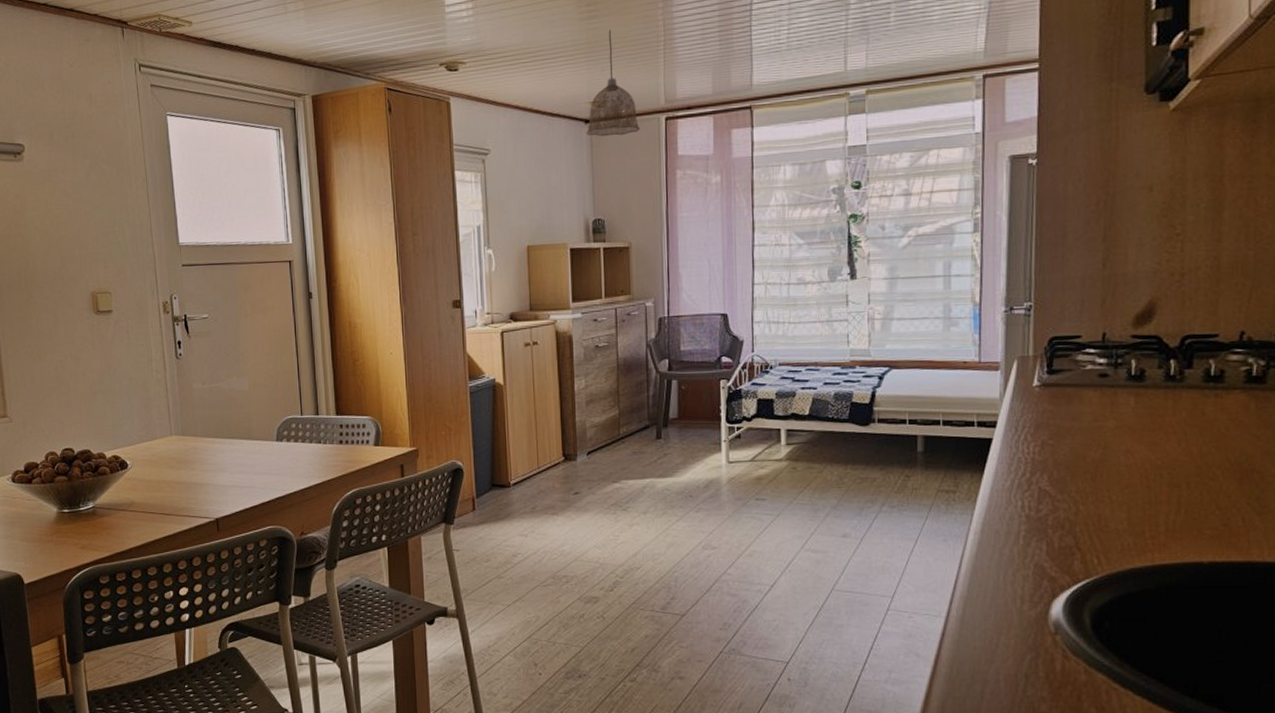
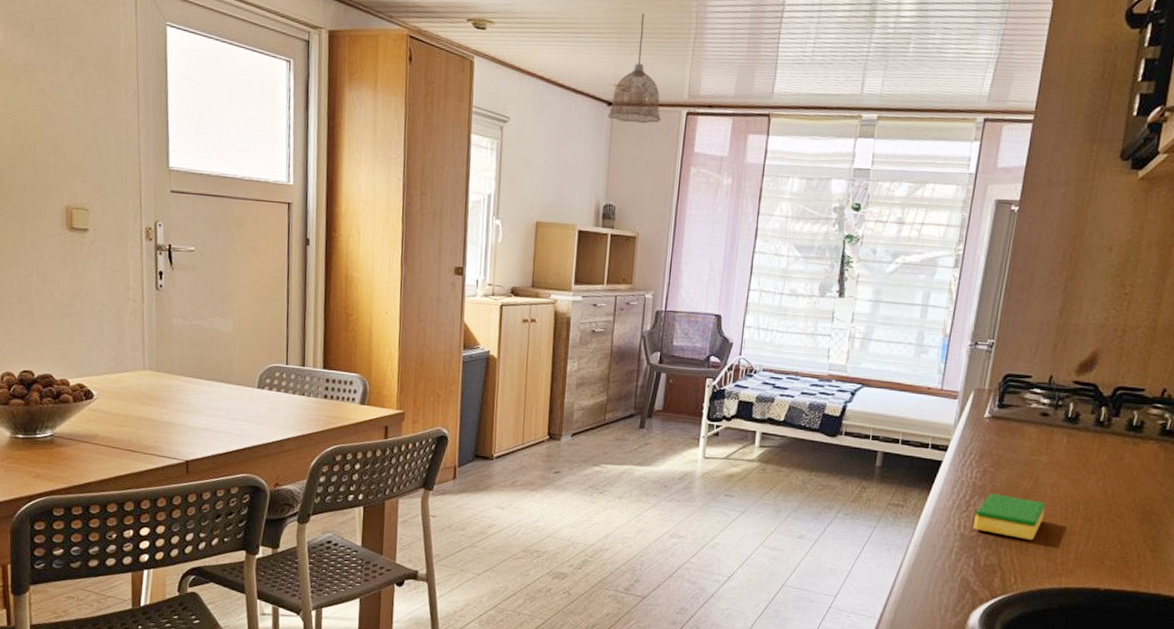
dish sponge: none [1039,467,1121,515] -> present [973,493,1046,540]

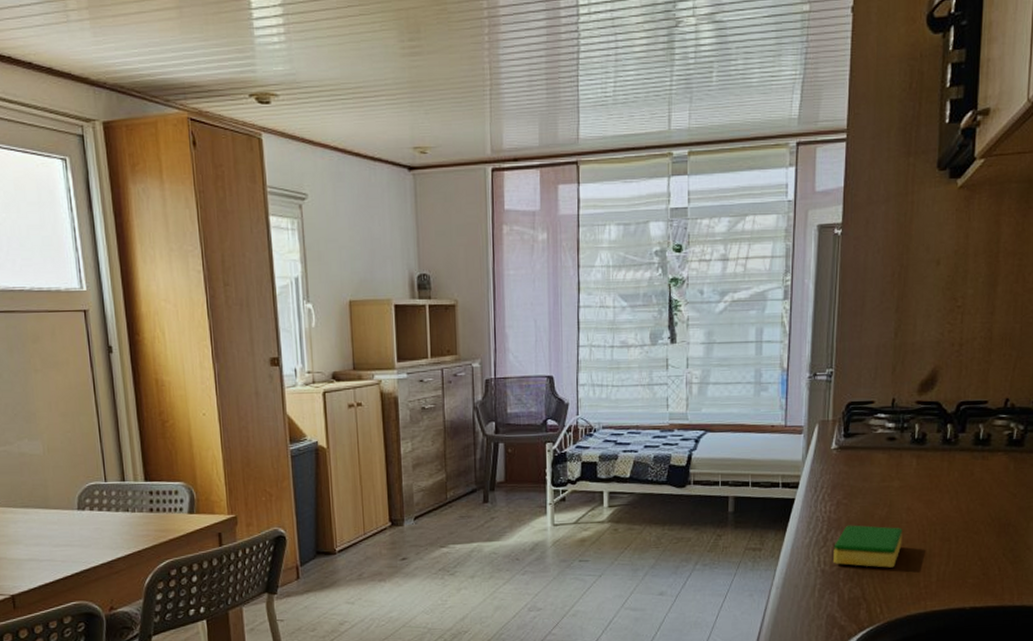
pendant lamp: present [607,13,661,124] -> none [409,69,466,186]

